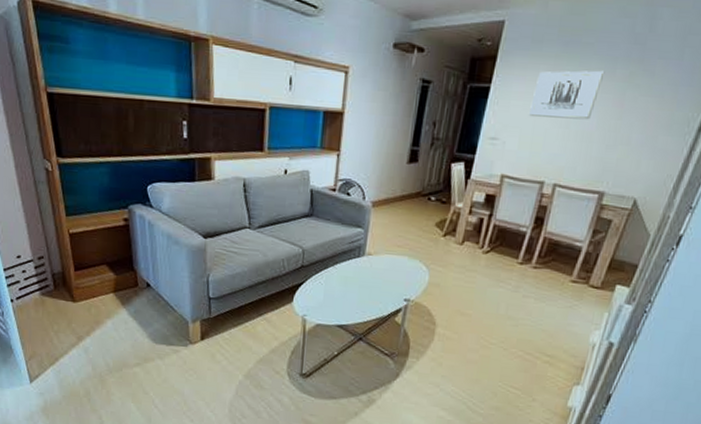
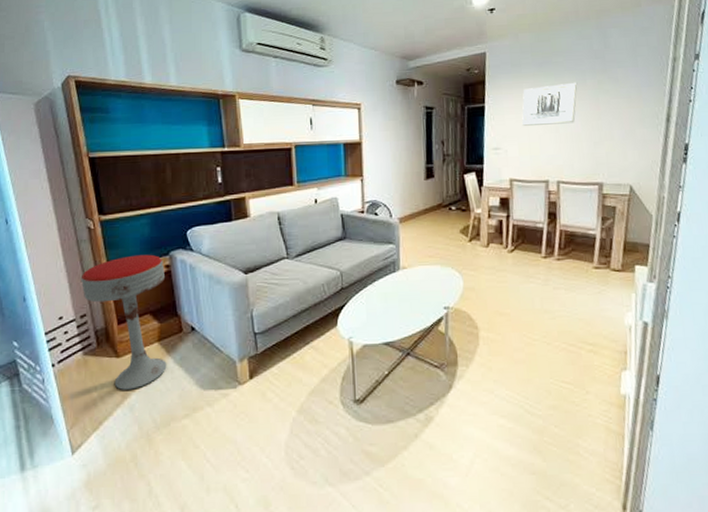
bar stool: none [38,203,124,334] -> present [80,254,167,390]

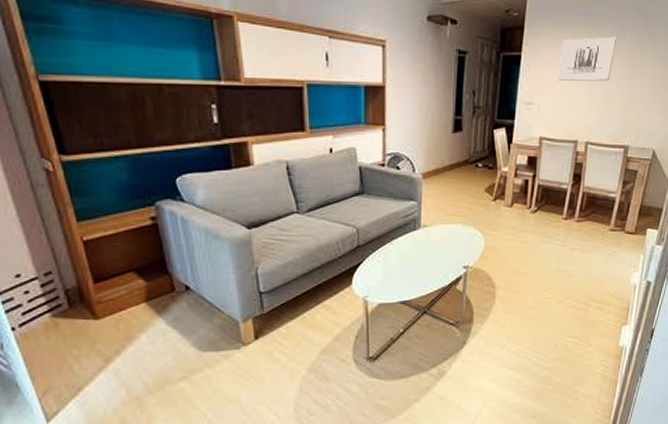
bar stool: present [80,254,167,390] -> none [40,204,158,354]

